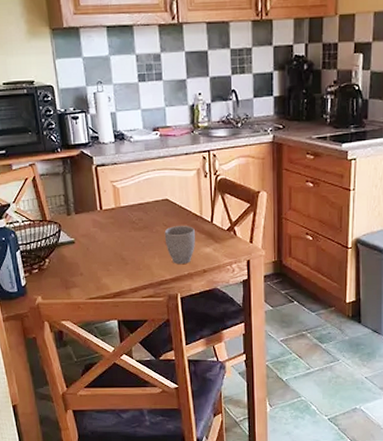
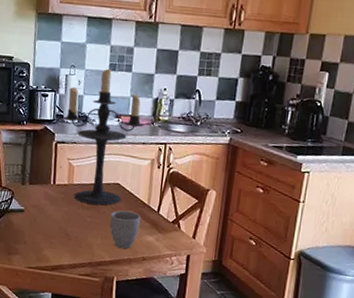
candle holder: none [97,79,185,225] -> present [62,68,145,206]

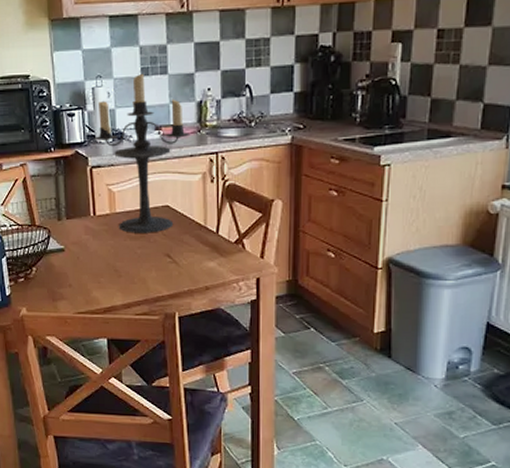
mug: present [110,210,141,249] -> none [163,236,199,280]

